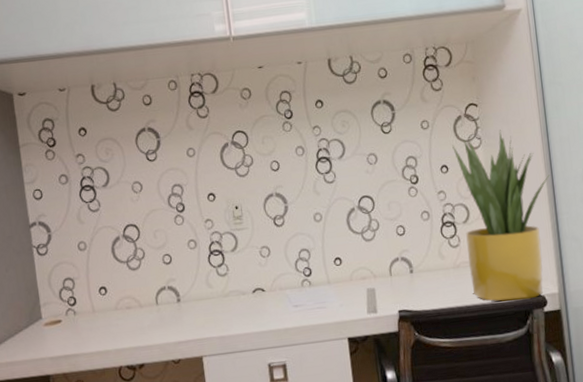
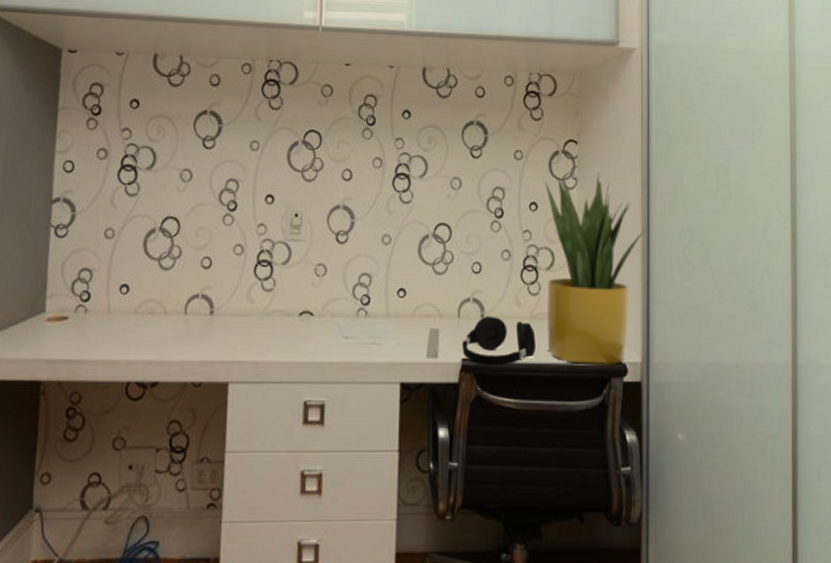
headphones: none [397,270,463,314] -> present [462,316,536,366]

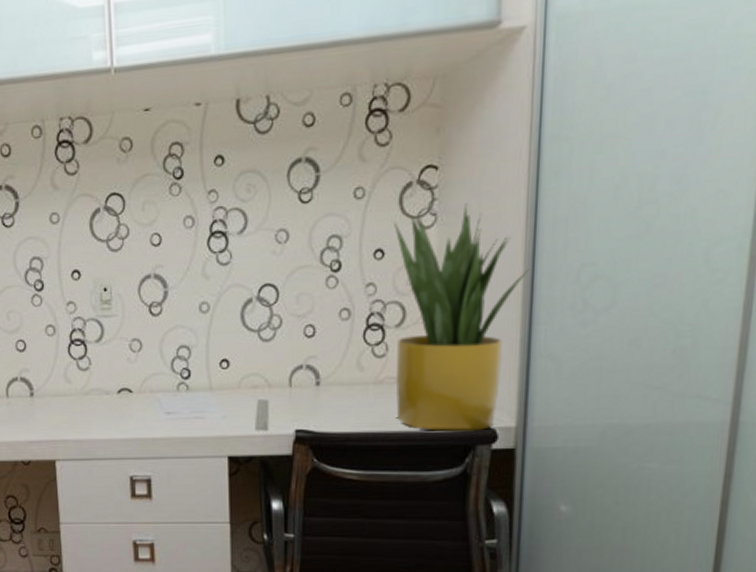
headphones: present [462,316,536,366] -> none [295,383,382,436]

